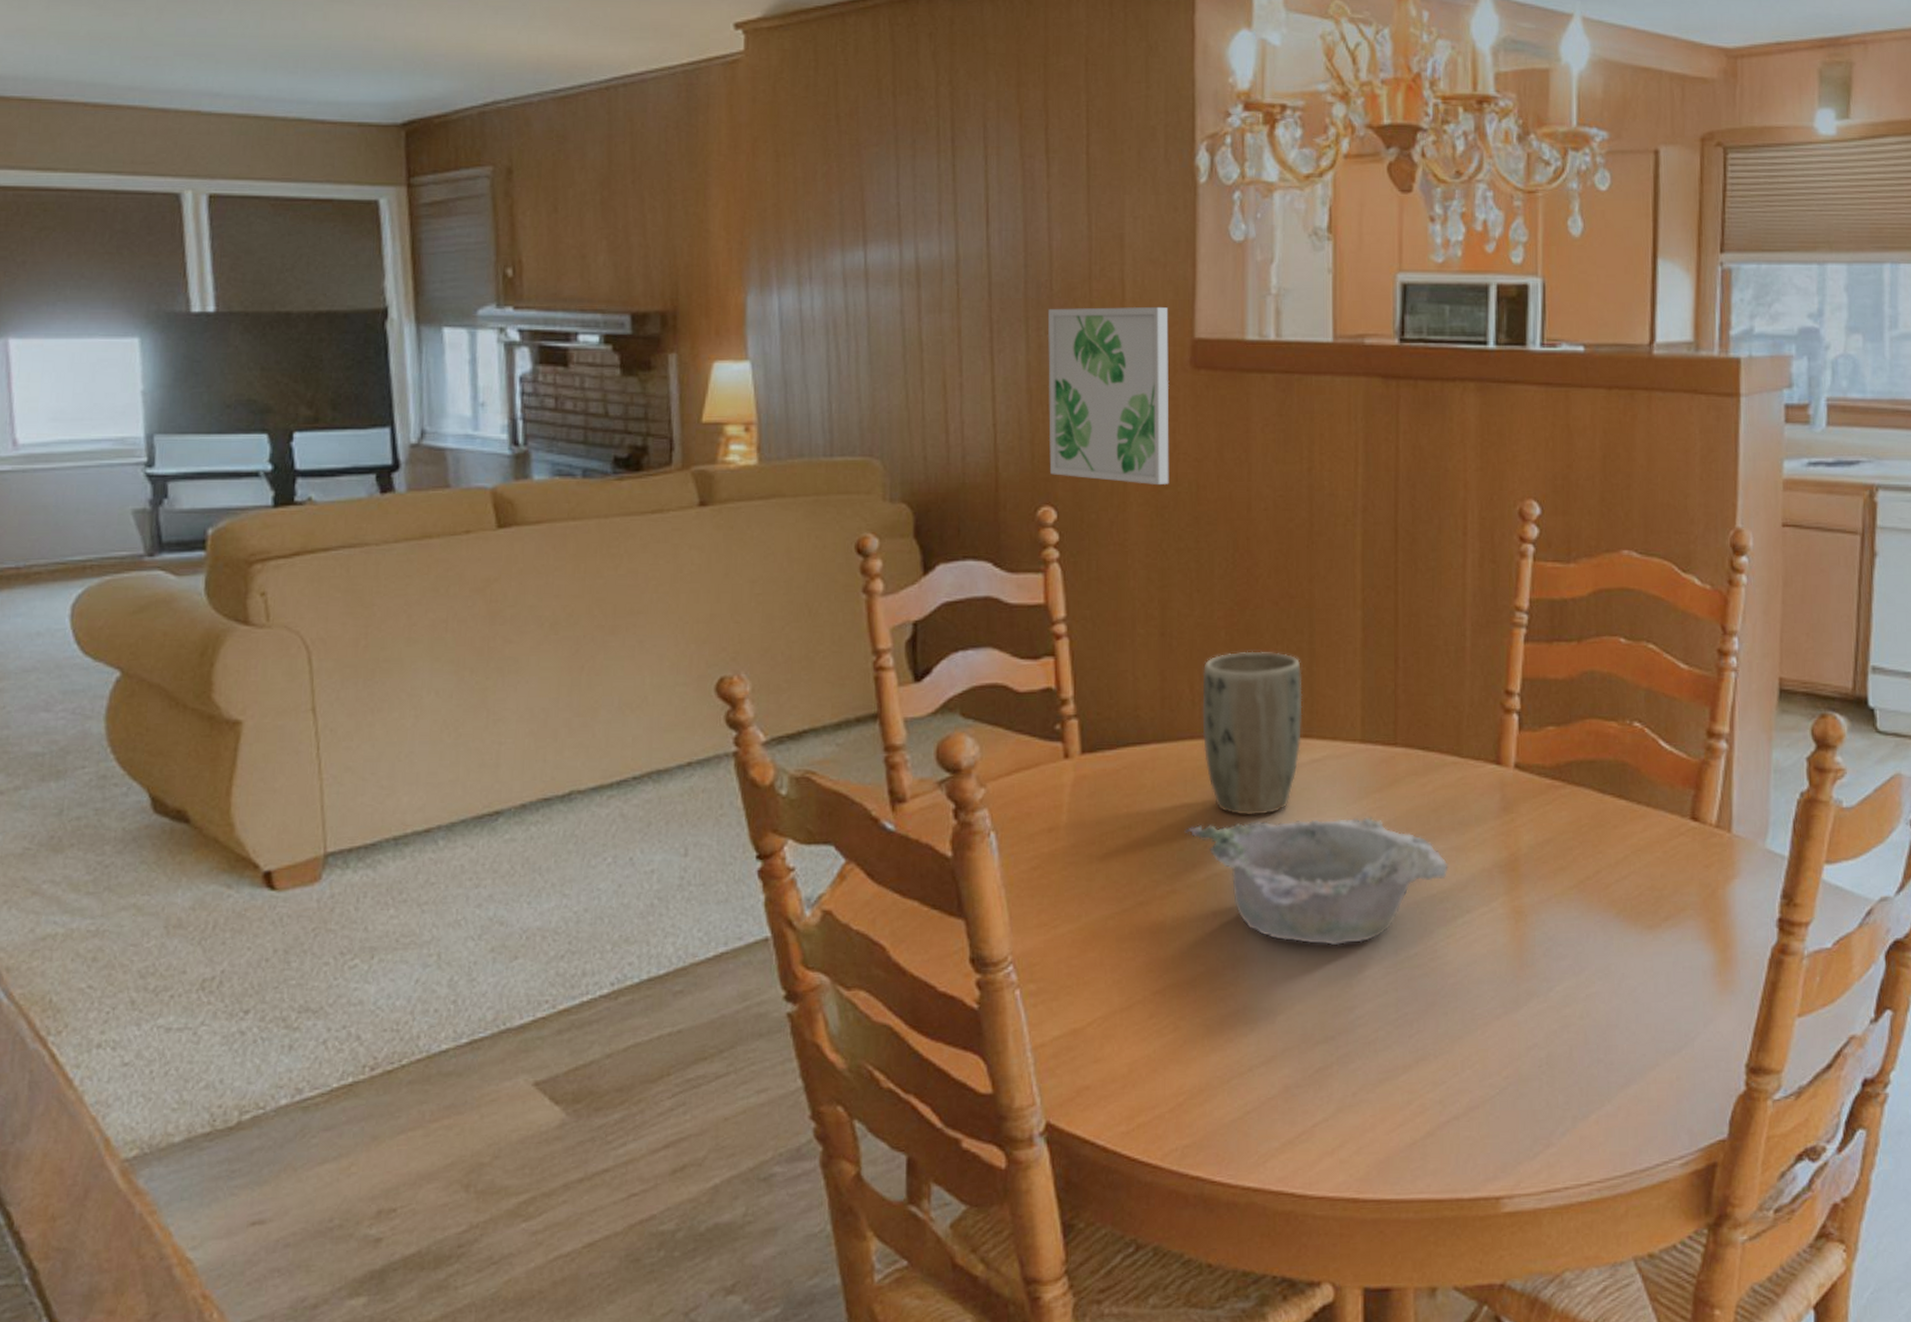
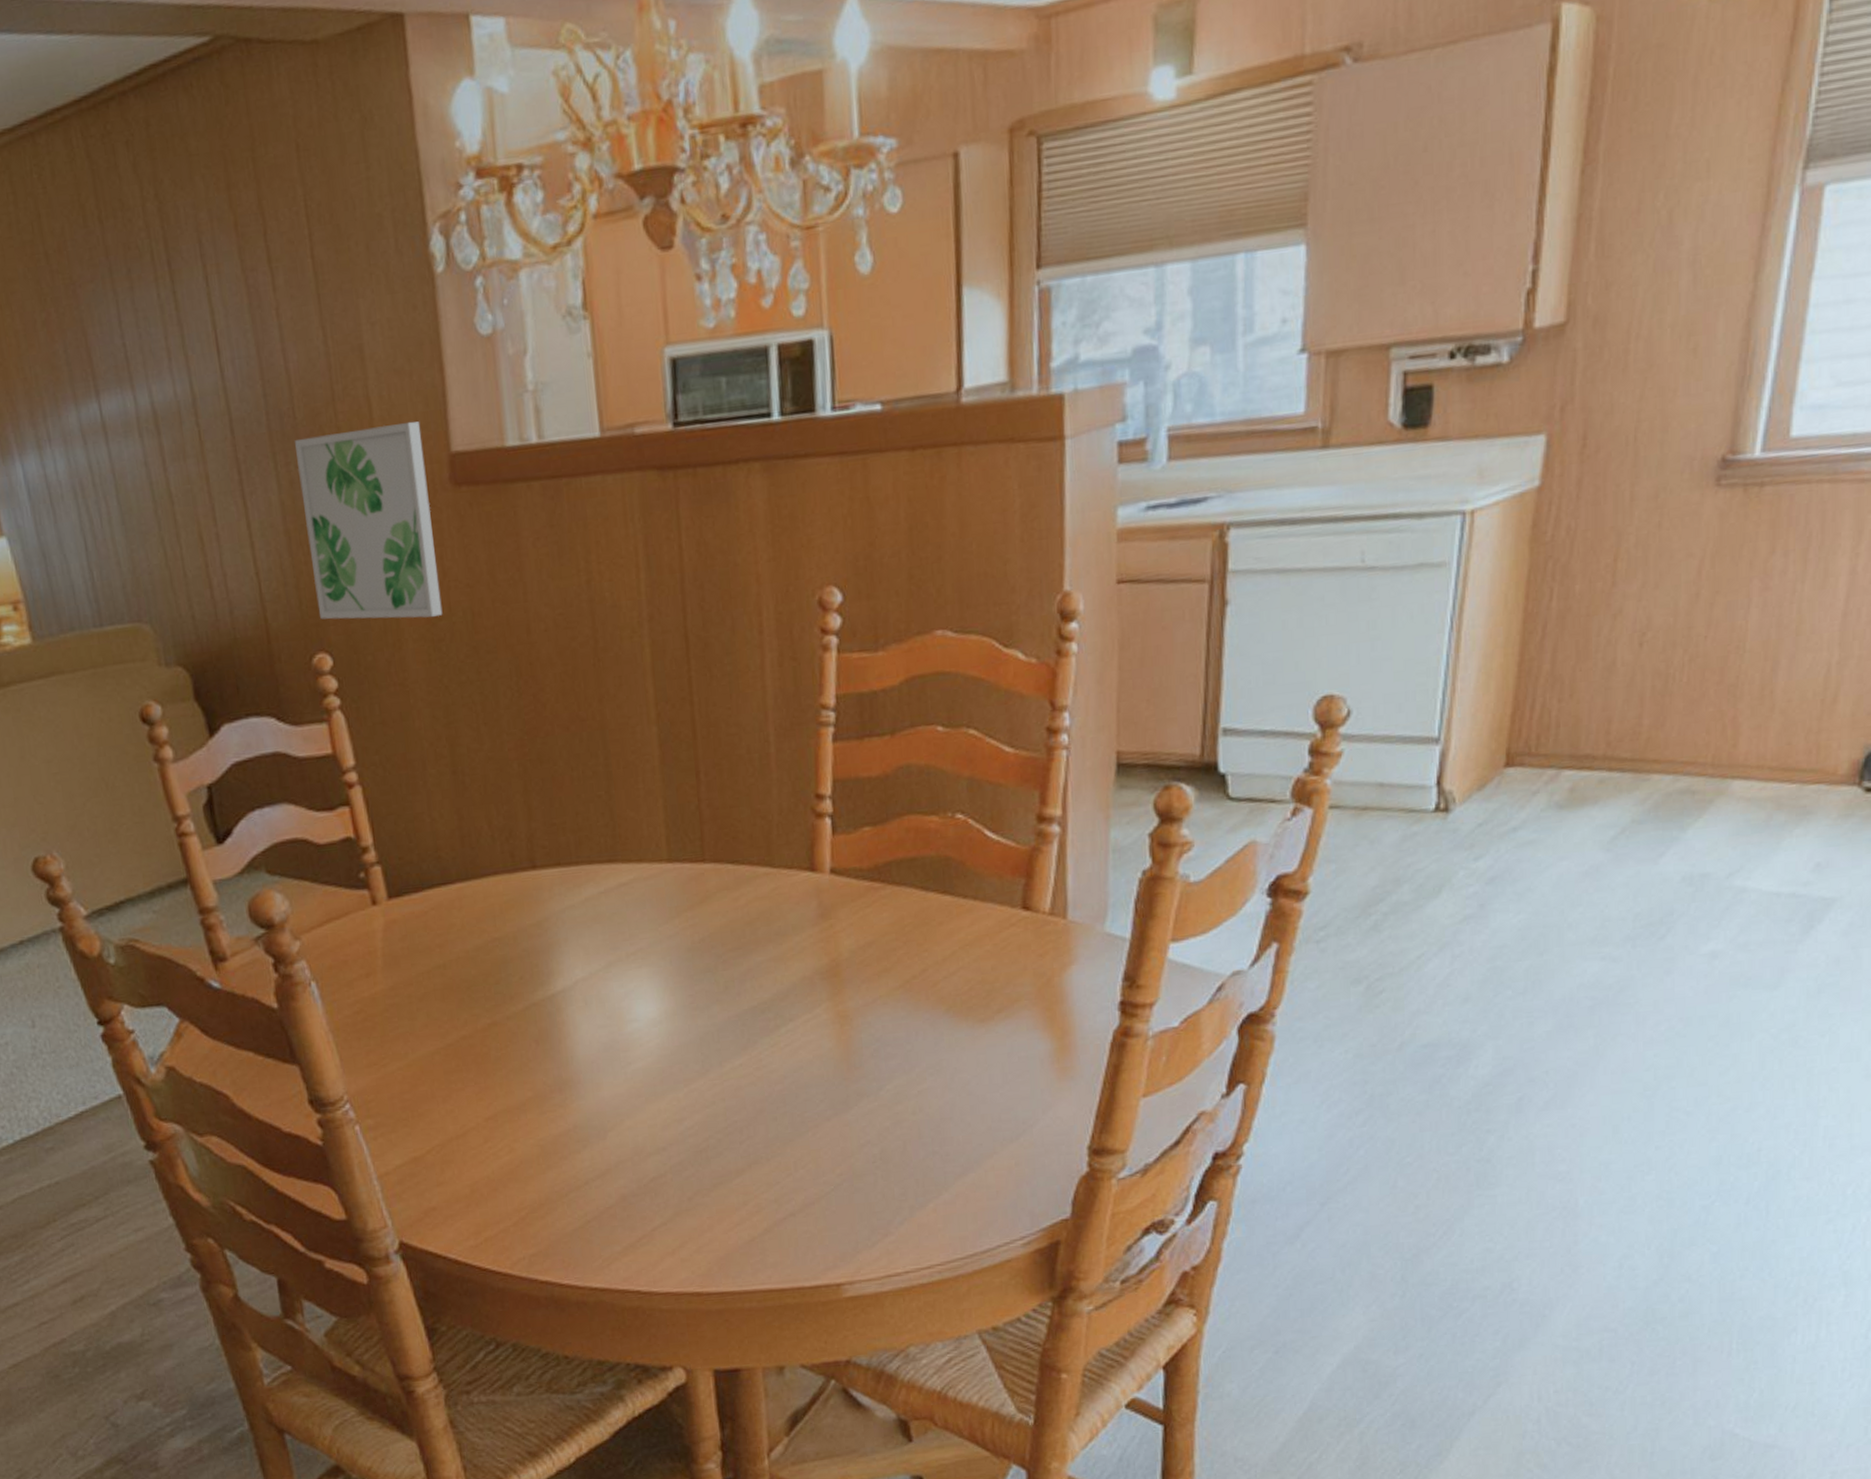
bowl: present [1184,817,1448,946] -> none [498,935,768,1063]
plant pot: present [1202,651,1303,815] -> none [499,778,607,945]

